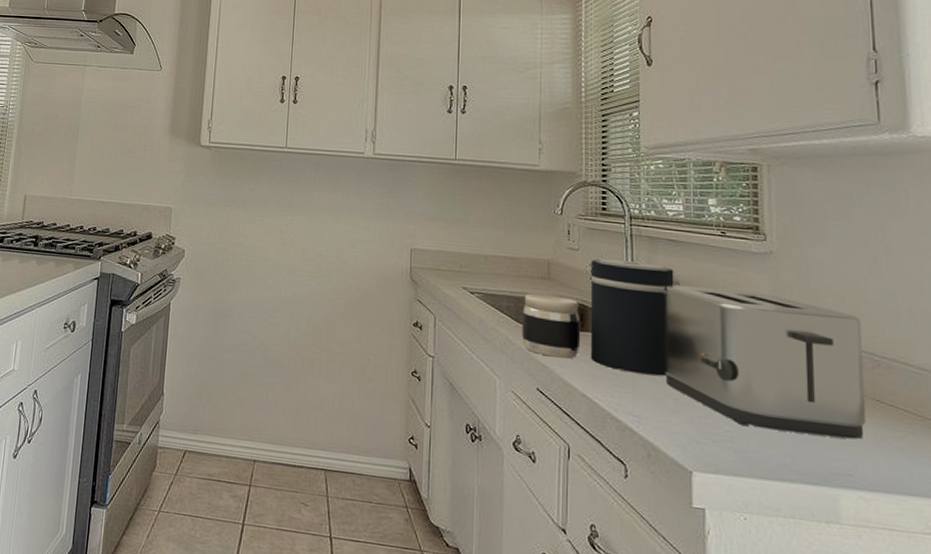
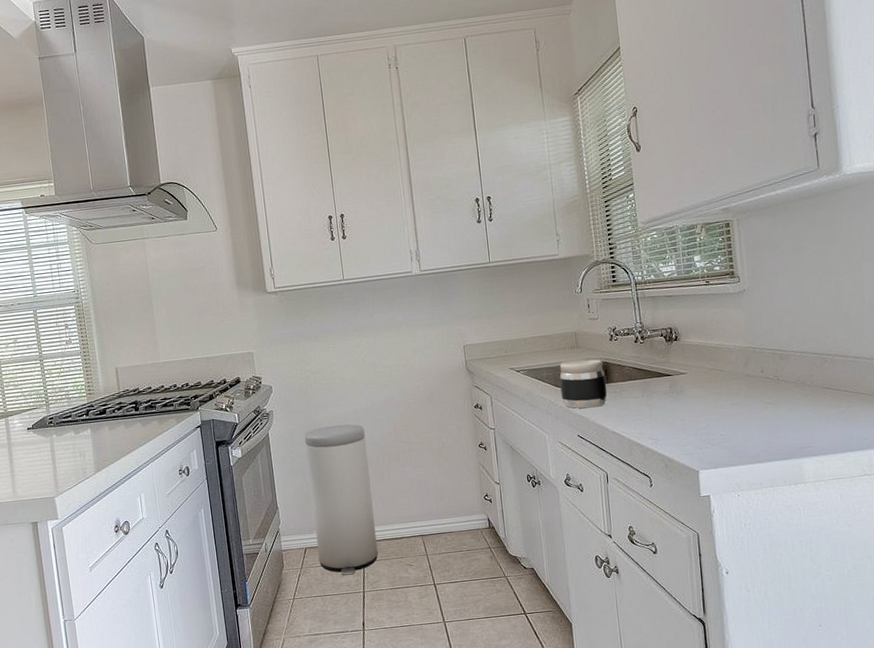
pedal bin: none [198,309,280,499] -> present [304,424,378,576]
cylinder: present [590,259,674,377] -> none [609,318,675,408]
toaster: present [662,284,866,440] -> none [666,324,819,428]

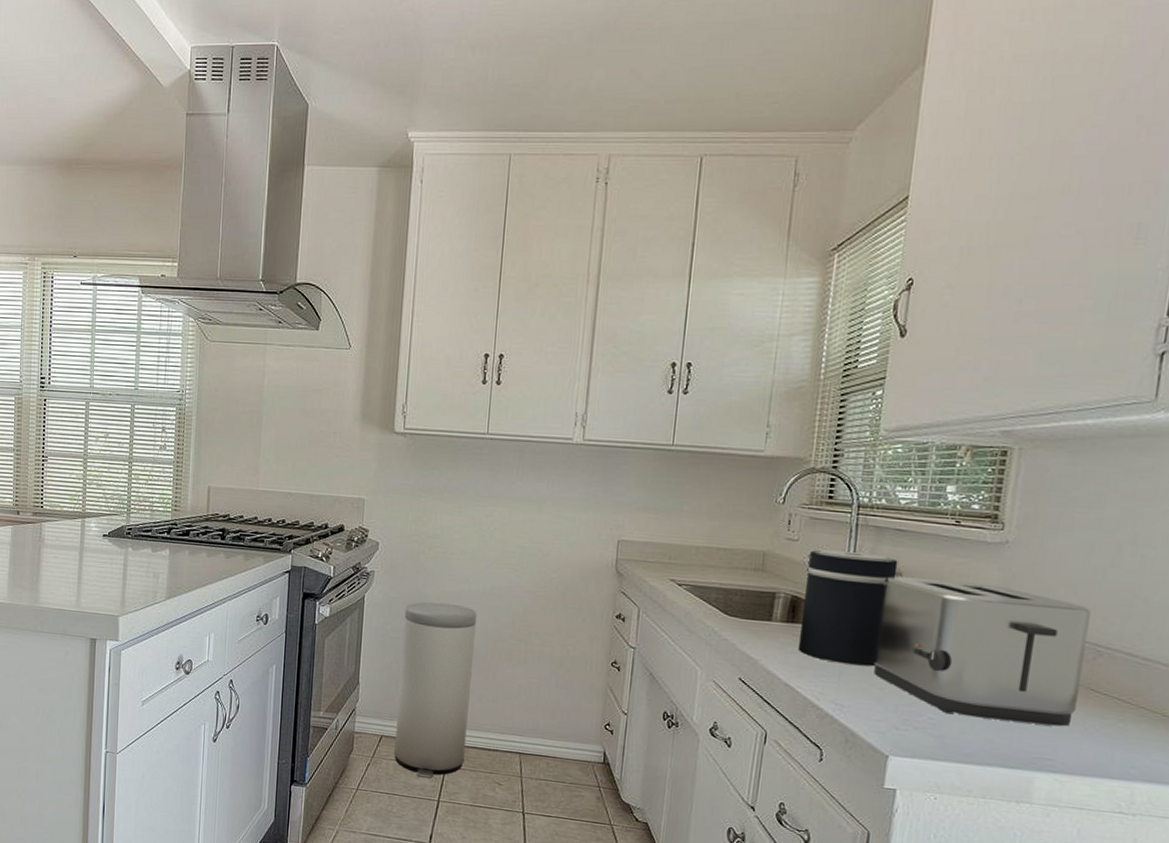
jar: present [559,358,608,409] -> none [728,585,792,650]
cylinder: none [609,318,675,408] -> present [798,549,899,667]
toaster: none [666,324,819,428] -> present [872,576,1091,727]

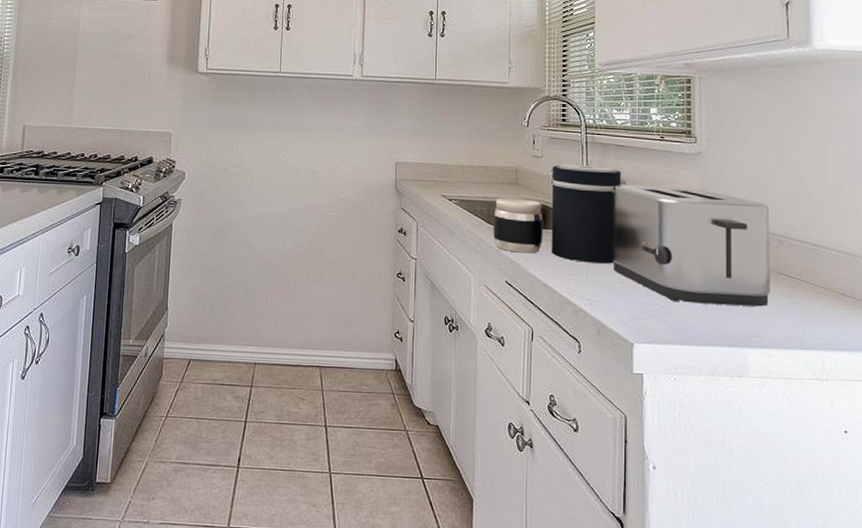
pedal bin: present [394,602,478,779] -> none [202,226,277,399]
jar: none [728,585,792,650] -> present [493,197,543,254]

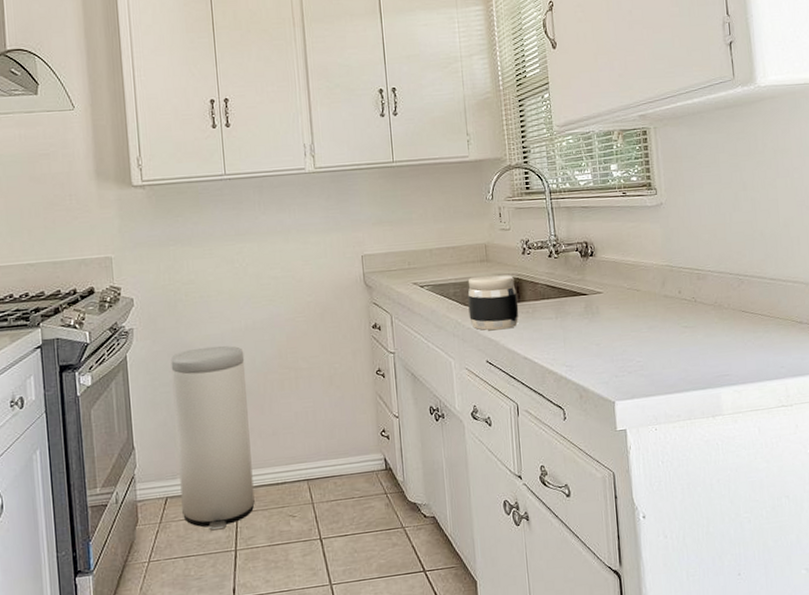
pedal bin: none [202,226,277,399] -> present [170,346,255,531]
cylinder: present [551,164,621,264] -> none [521,230,590,330]
toaster: present [611,184,770,307] -> none [581,240,736,354]

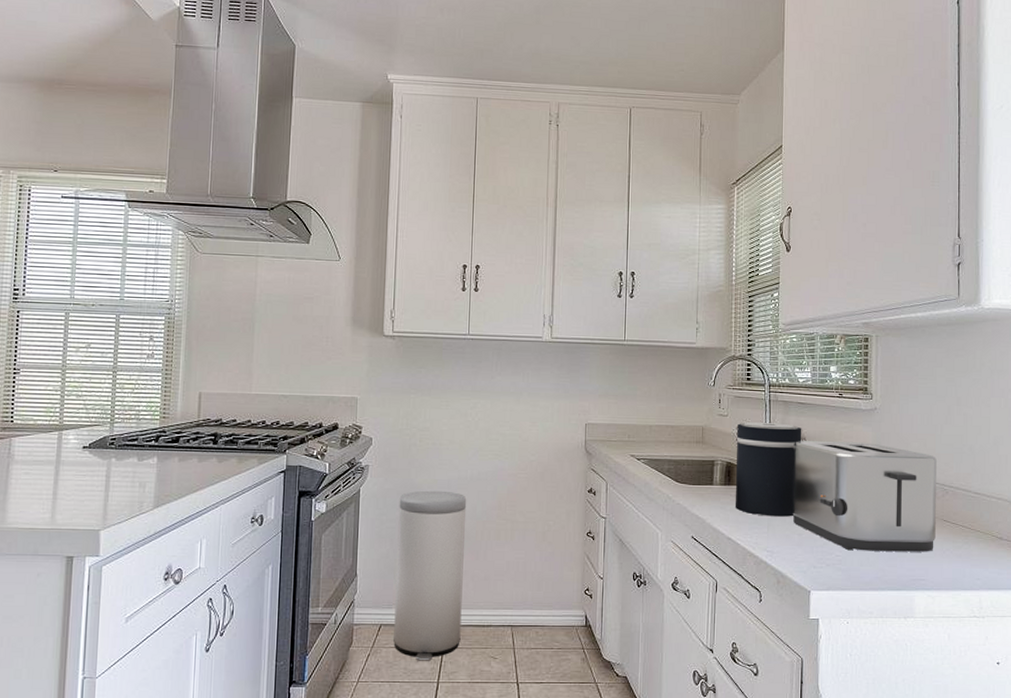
jar: present [467,274,519,331] -> none [680,456,728,509]
cylinder: none [521,230,590,330] -> present [735,422,802,517]
toaster: none [581,240,736,354] -> present [791,441,937,552]

